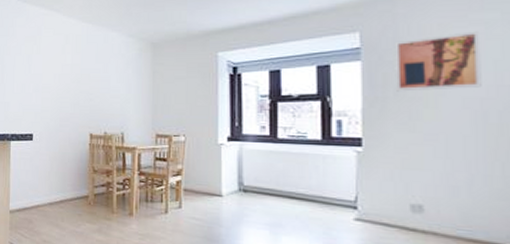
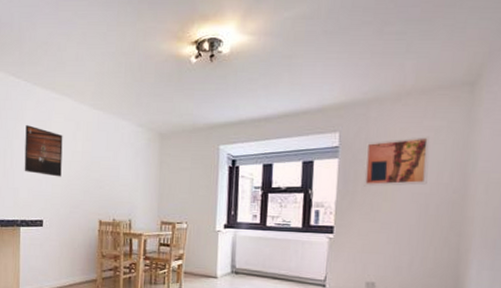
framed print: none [14,41,52,90] -> present [24,125,63,177]

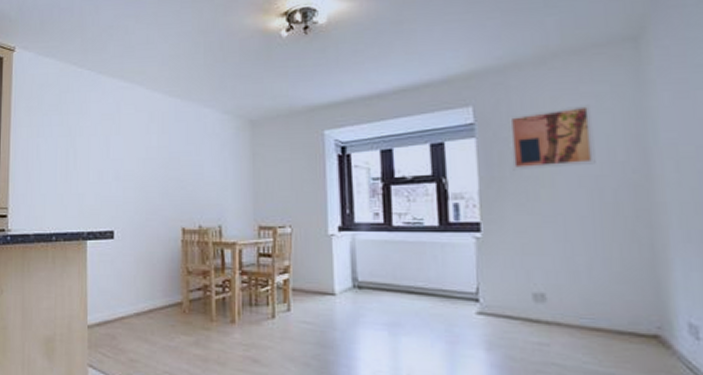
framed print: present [24,125,63,177] -> none [90,120,135,178]

